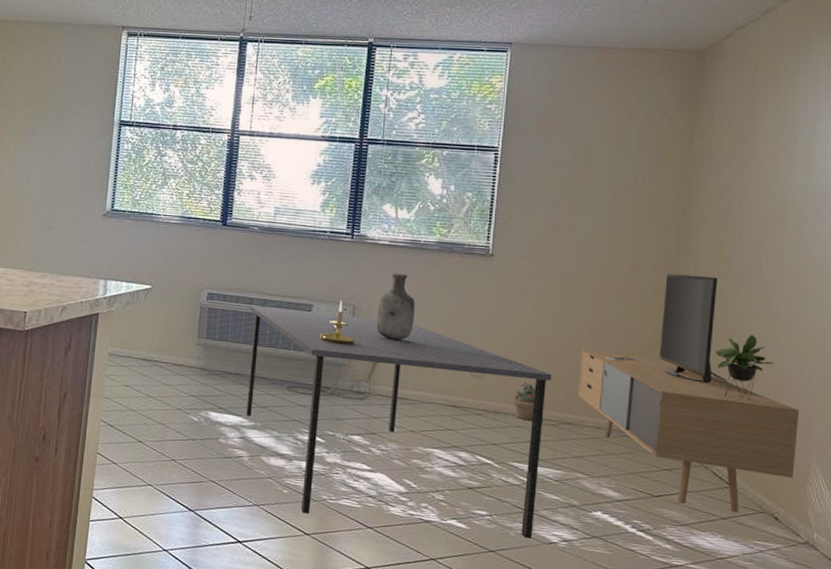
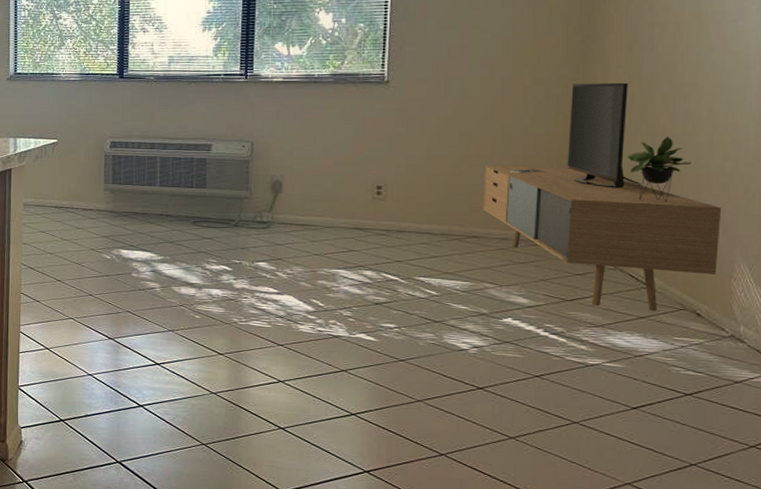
dining table: present [245,305,552,540] -> none [151,149,455,348]
candle holder: present [320,300,356,345] -> none [221,138,256,179]
vase: present [376,273,415,341] -> none [275,107,312,171]
decorative plant: present [512,381,536,420] -> none [415,200,439,236]

